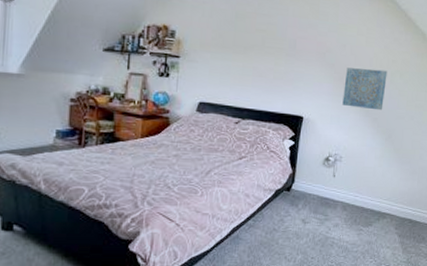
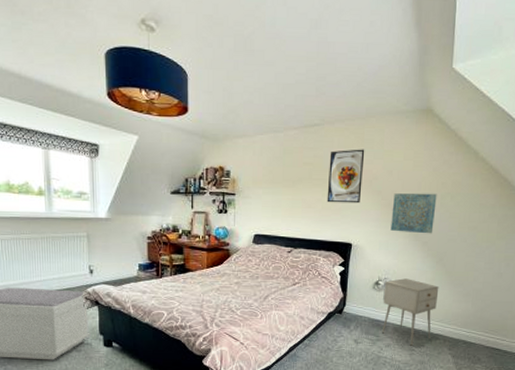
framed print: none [279,19,320,76] -> present [327,149,365,204]
nightstand: none [330,155,388,225] -> present [381,278,439,346]

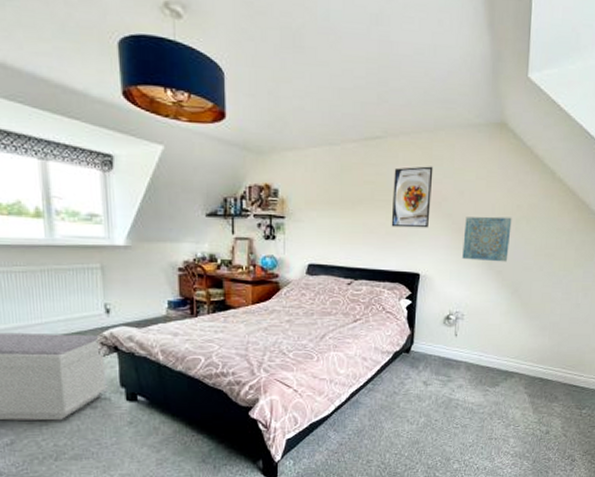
nightstand: present [381,278,439,346] -> none [453,312,515,386]

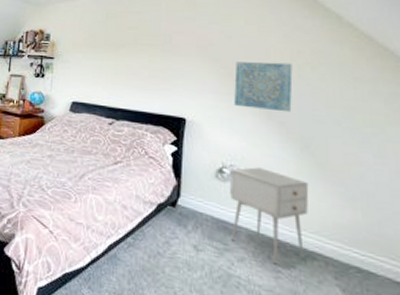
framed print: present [391,166,434,228] -> none [154,13,198,72]
nightstand: none [453,312,515,386] -> present [230,167,309,265]

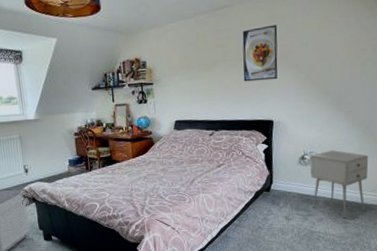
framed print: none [154,13,198,72] -> present [242,24,278,82]
wall art: present [234,61,293,113] -> none [311,60,357,104]

